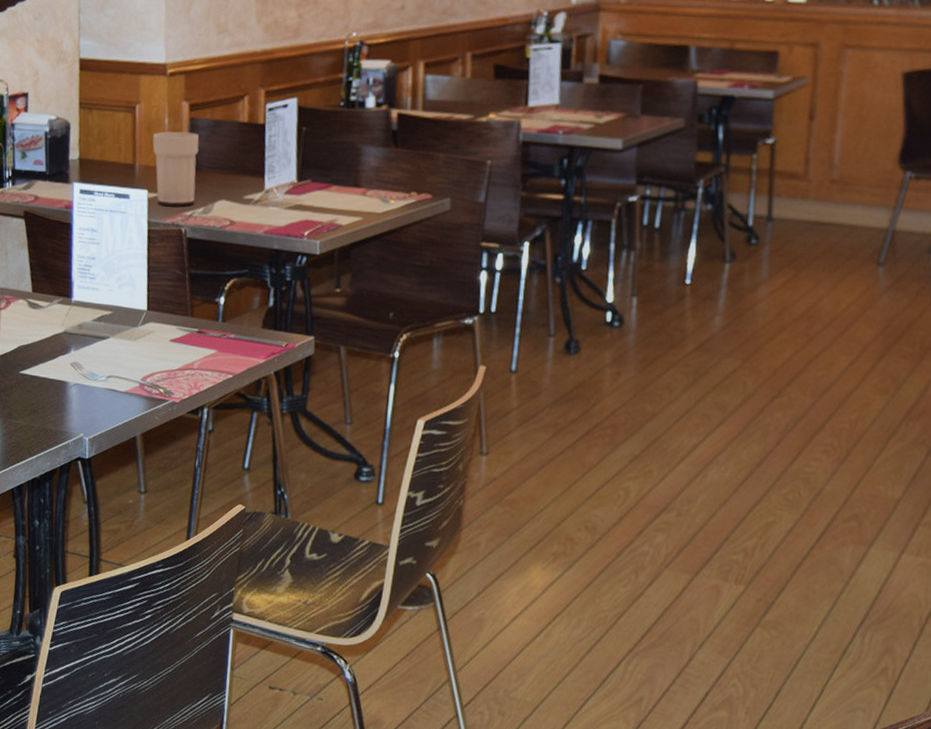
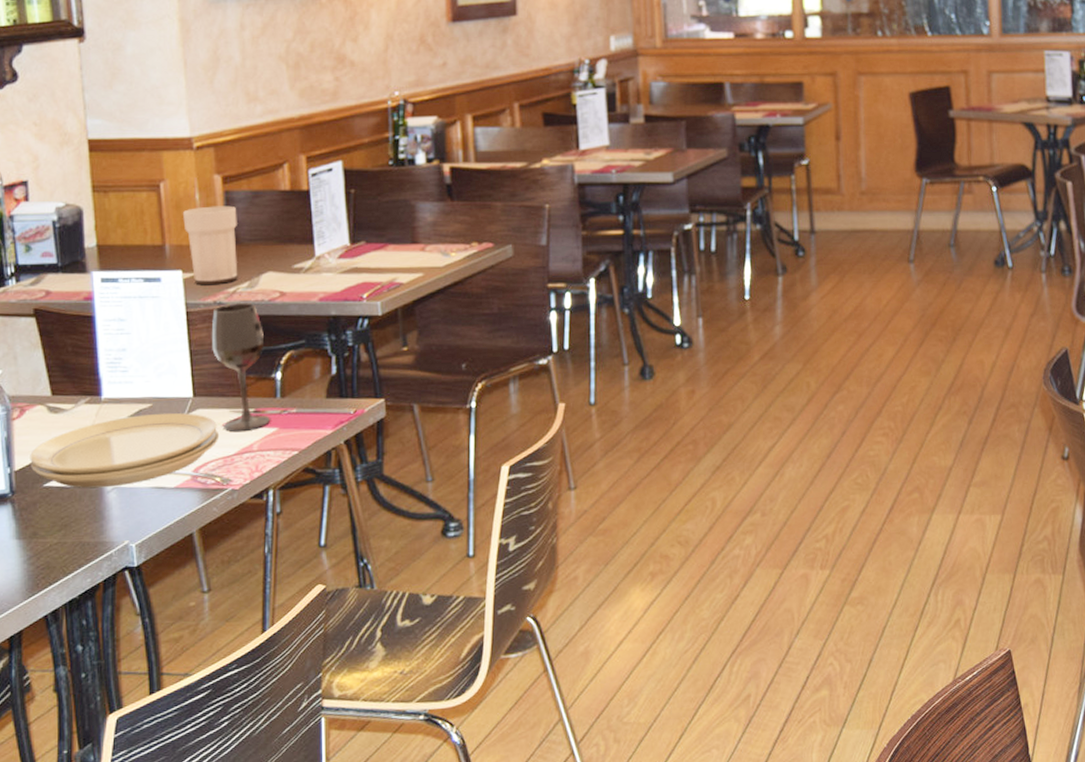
plate: none [11,320,167,383] -> present [30,412,220,489]
wine glass: none [167,226,213,349] -> present [212,303,271,431]

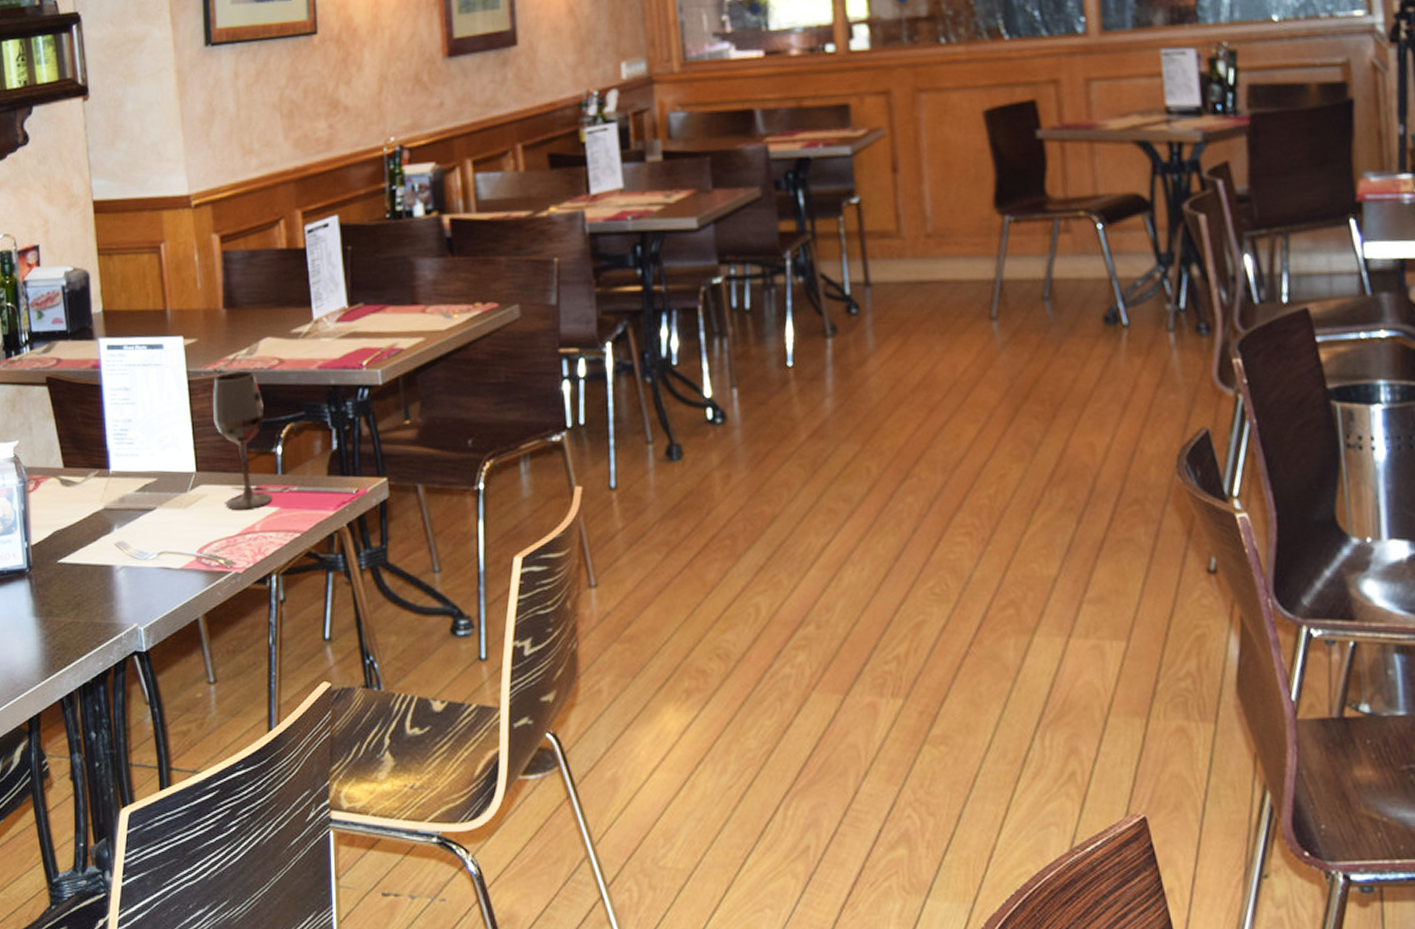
plate: present [30,412,220,489] -> none [45,488,222,567]
cup: present [182,205,238,286] -> none [182,266,237,352]

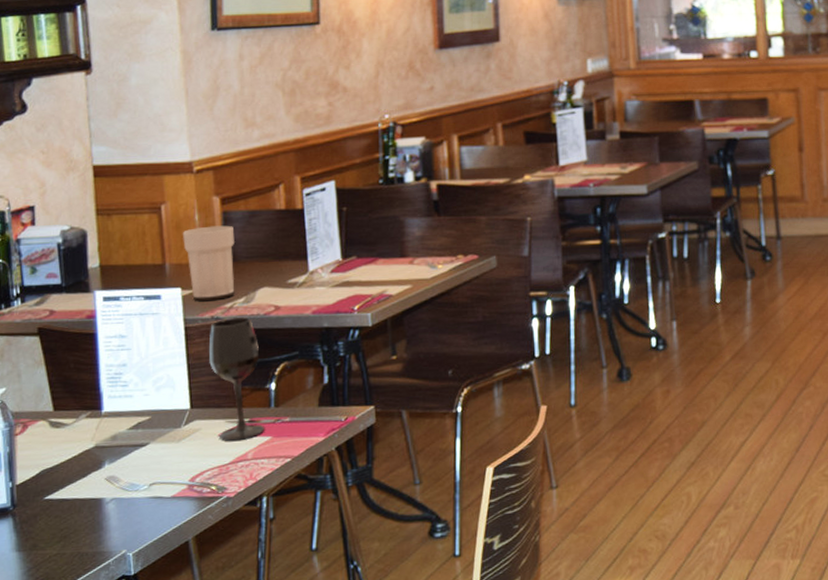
cup: none [182,266,237,352] -> present [182,225,235,302]

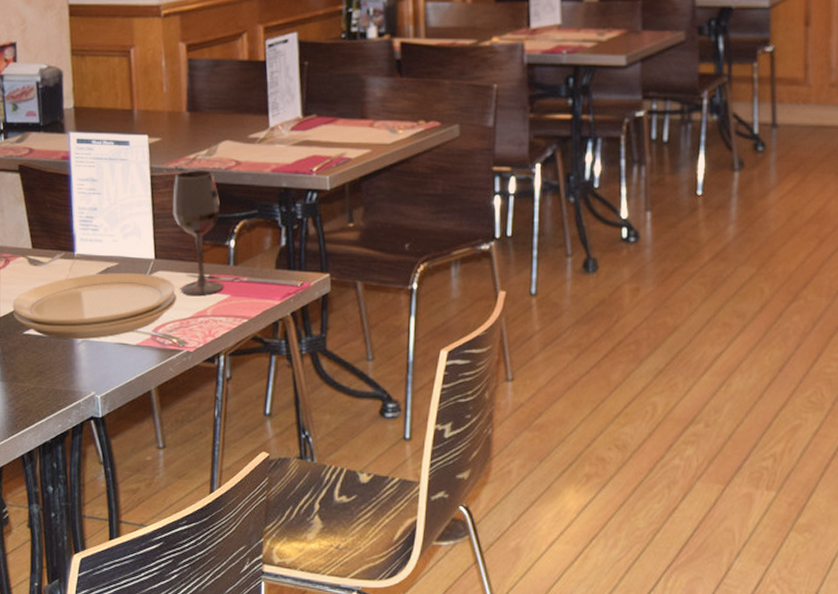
plate: none [31,424,216,500] -> present [12,272,177,340]
cup: present [182,225,235,302] -> none [149,73,199,151]

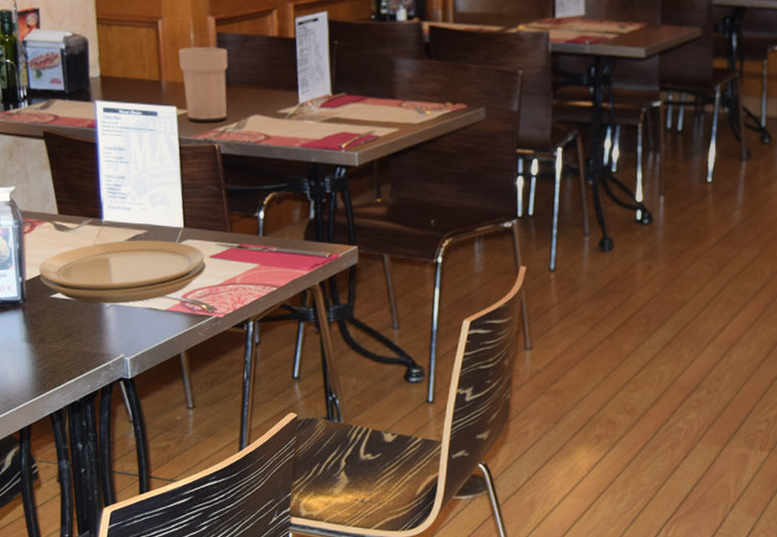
cup: none [149,73,199,151] -> present [178,46,228,123]
wine glass: present [173,170,224,295] -> none [202,142,254,264]

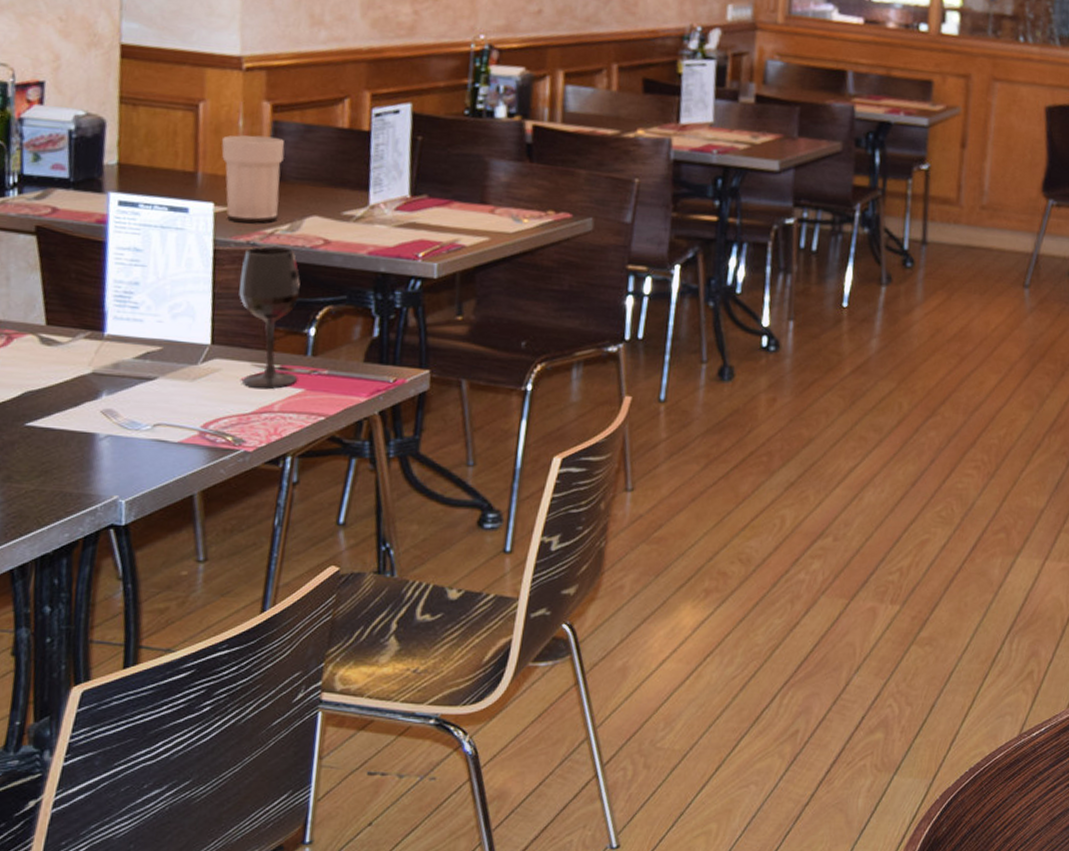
plate: present [39,240,207,304] -> none [12,358,237,435]
wine glass: none [202,142,254,264] -> present [239,246,301,388]

